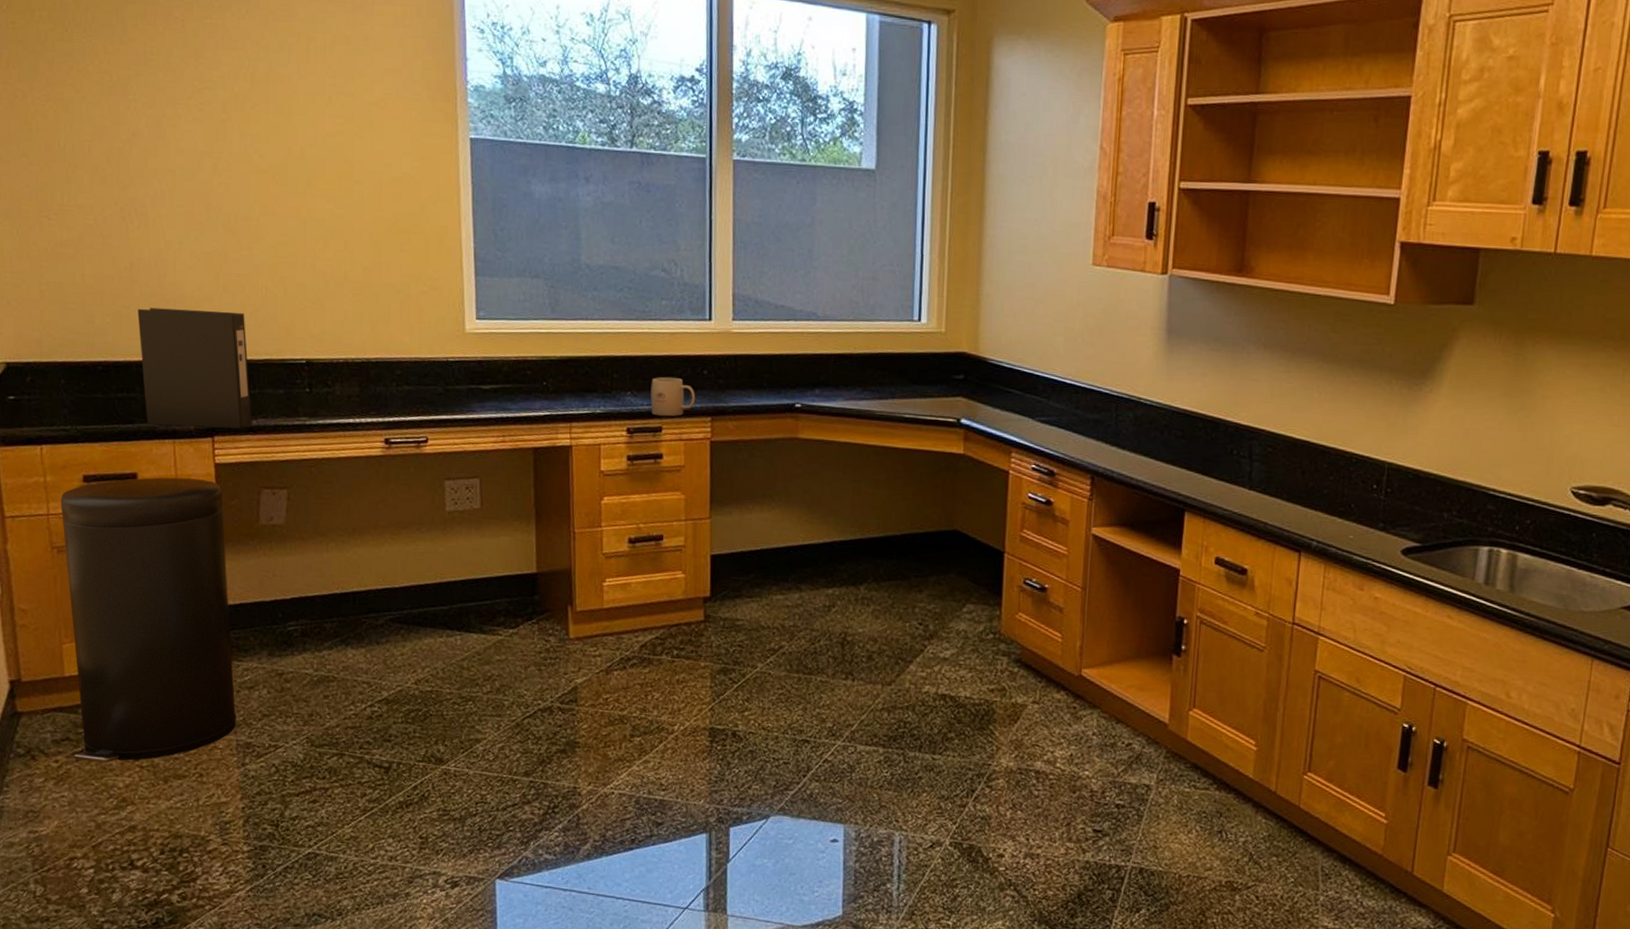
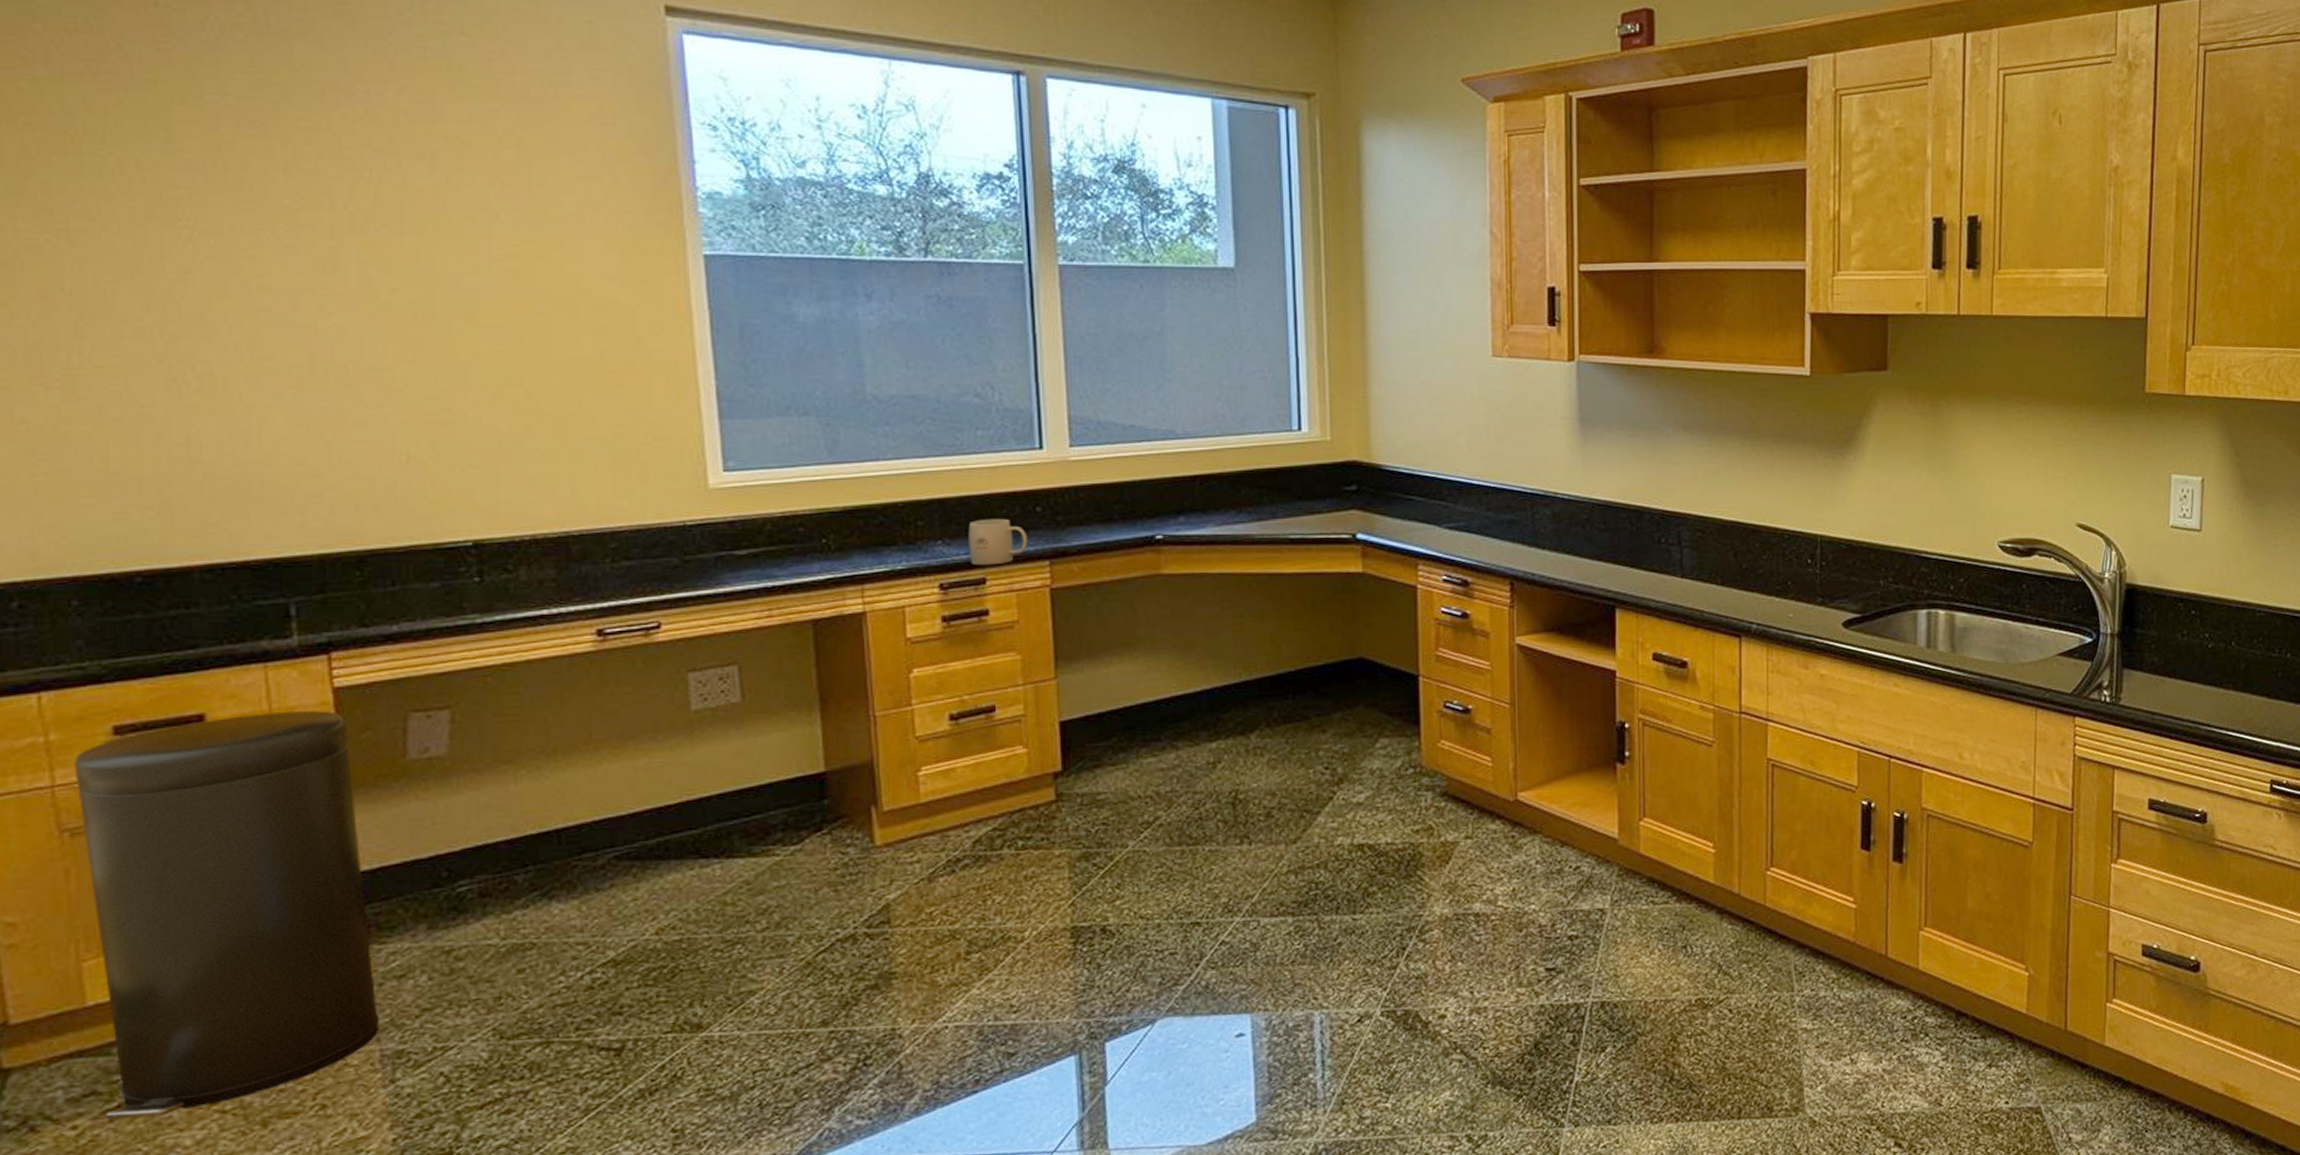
binder: present [137,307,252,429] -> none [200,489,391,647]

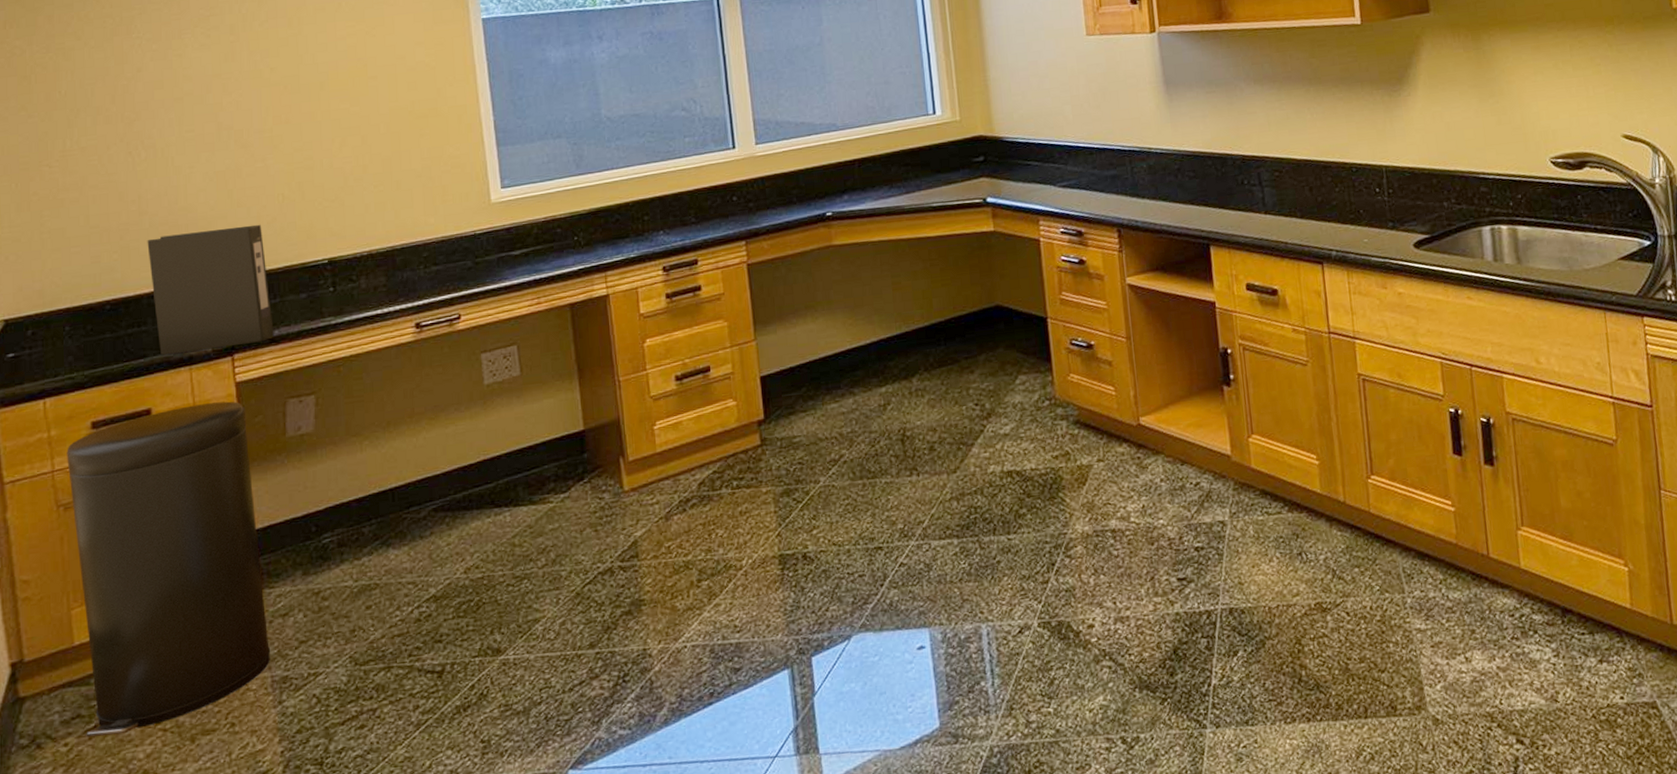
binder: none [200,489,391,647] -> present [147,224,274,356]
mug: present [968,518,1028,566] -> none [682,208,728,250]

